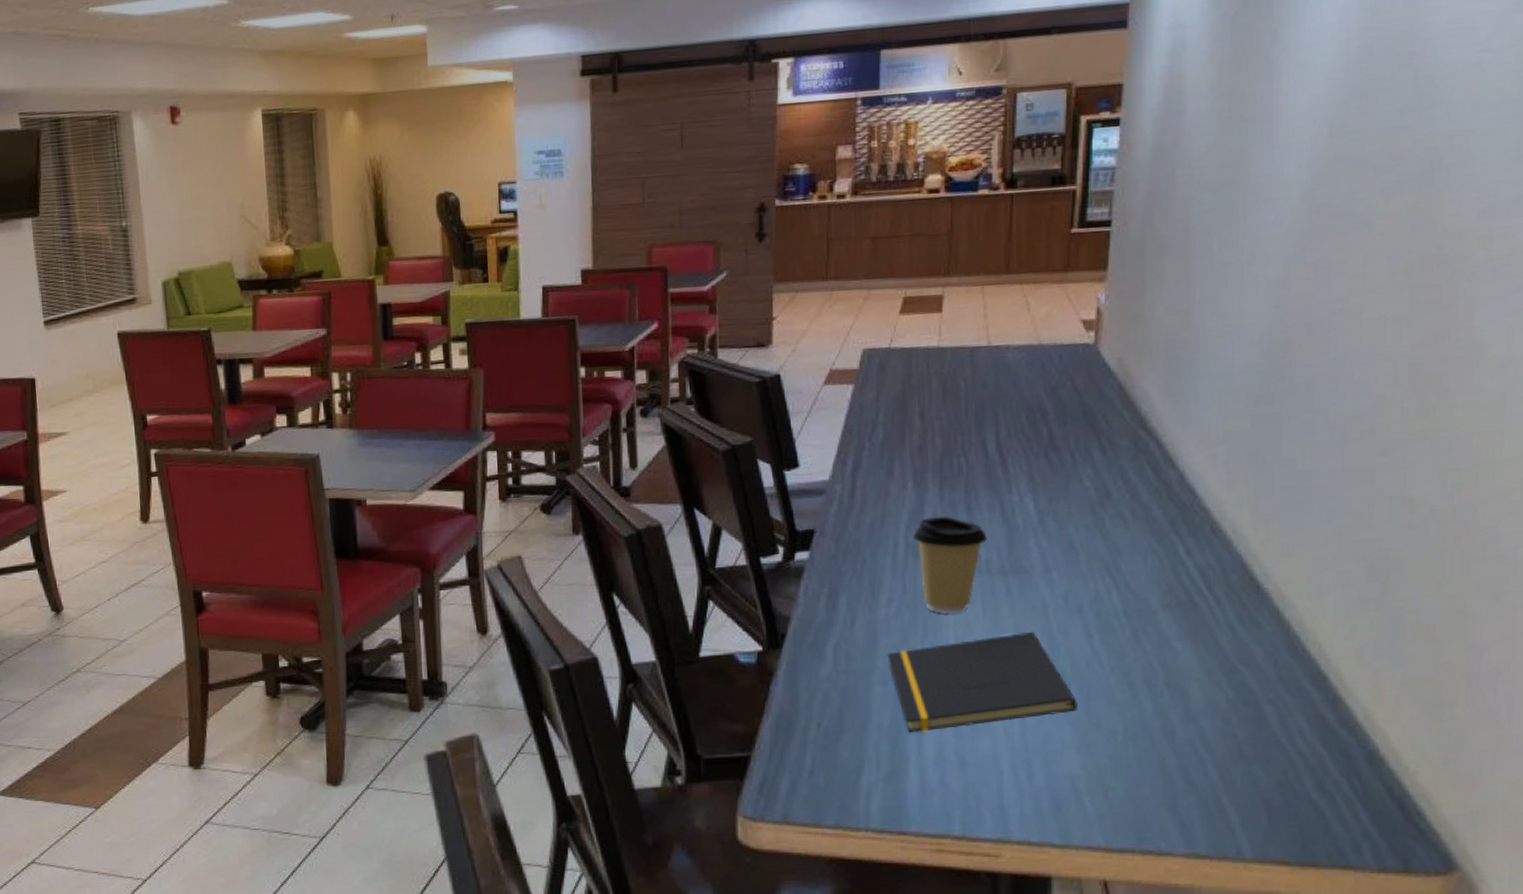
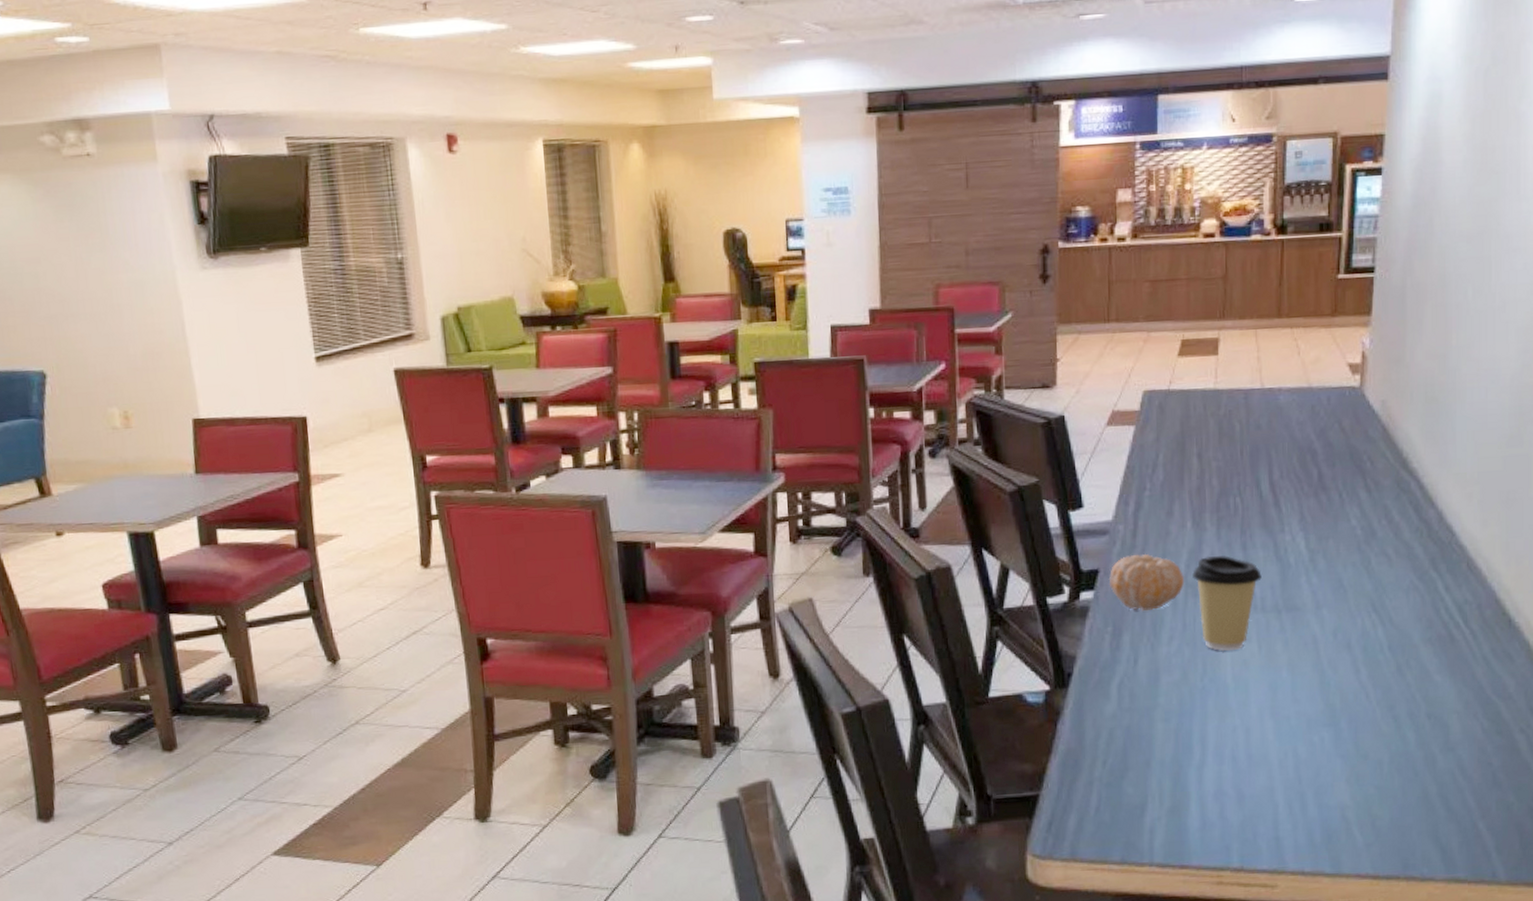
fruit: none [825,514,905,573] -> present [1108,553,1185,612]
notepad: present [886,631,1077,734] -> none [1168,667,1347,769]

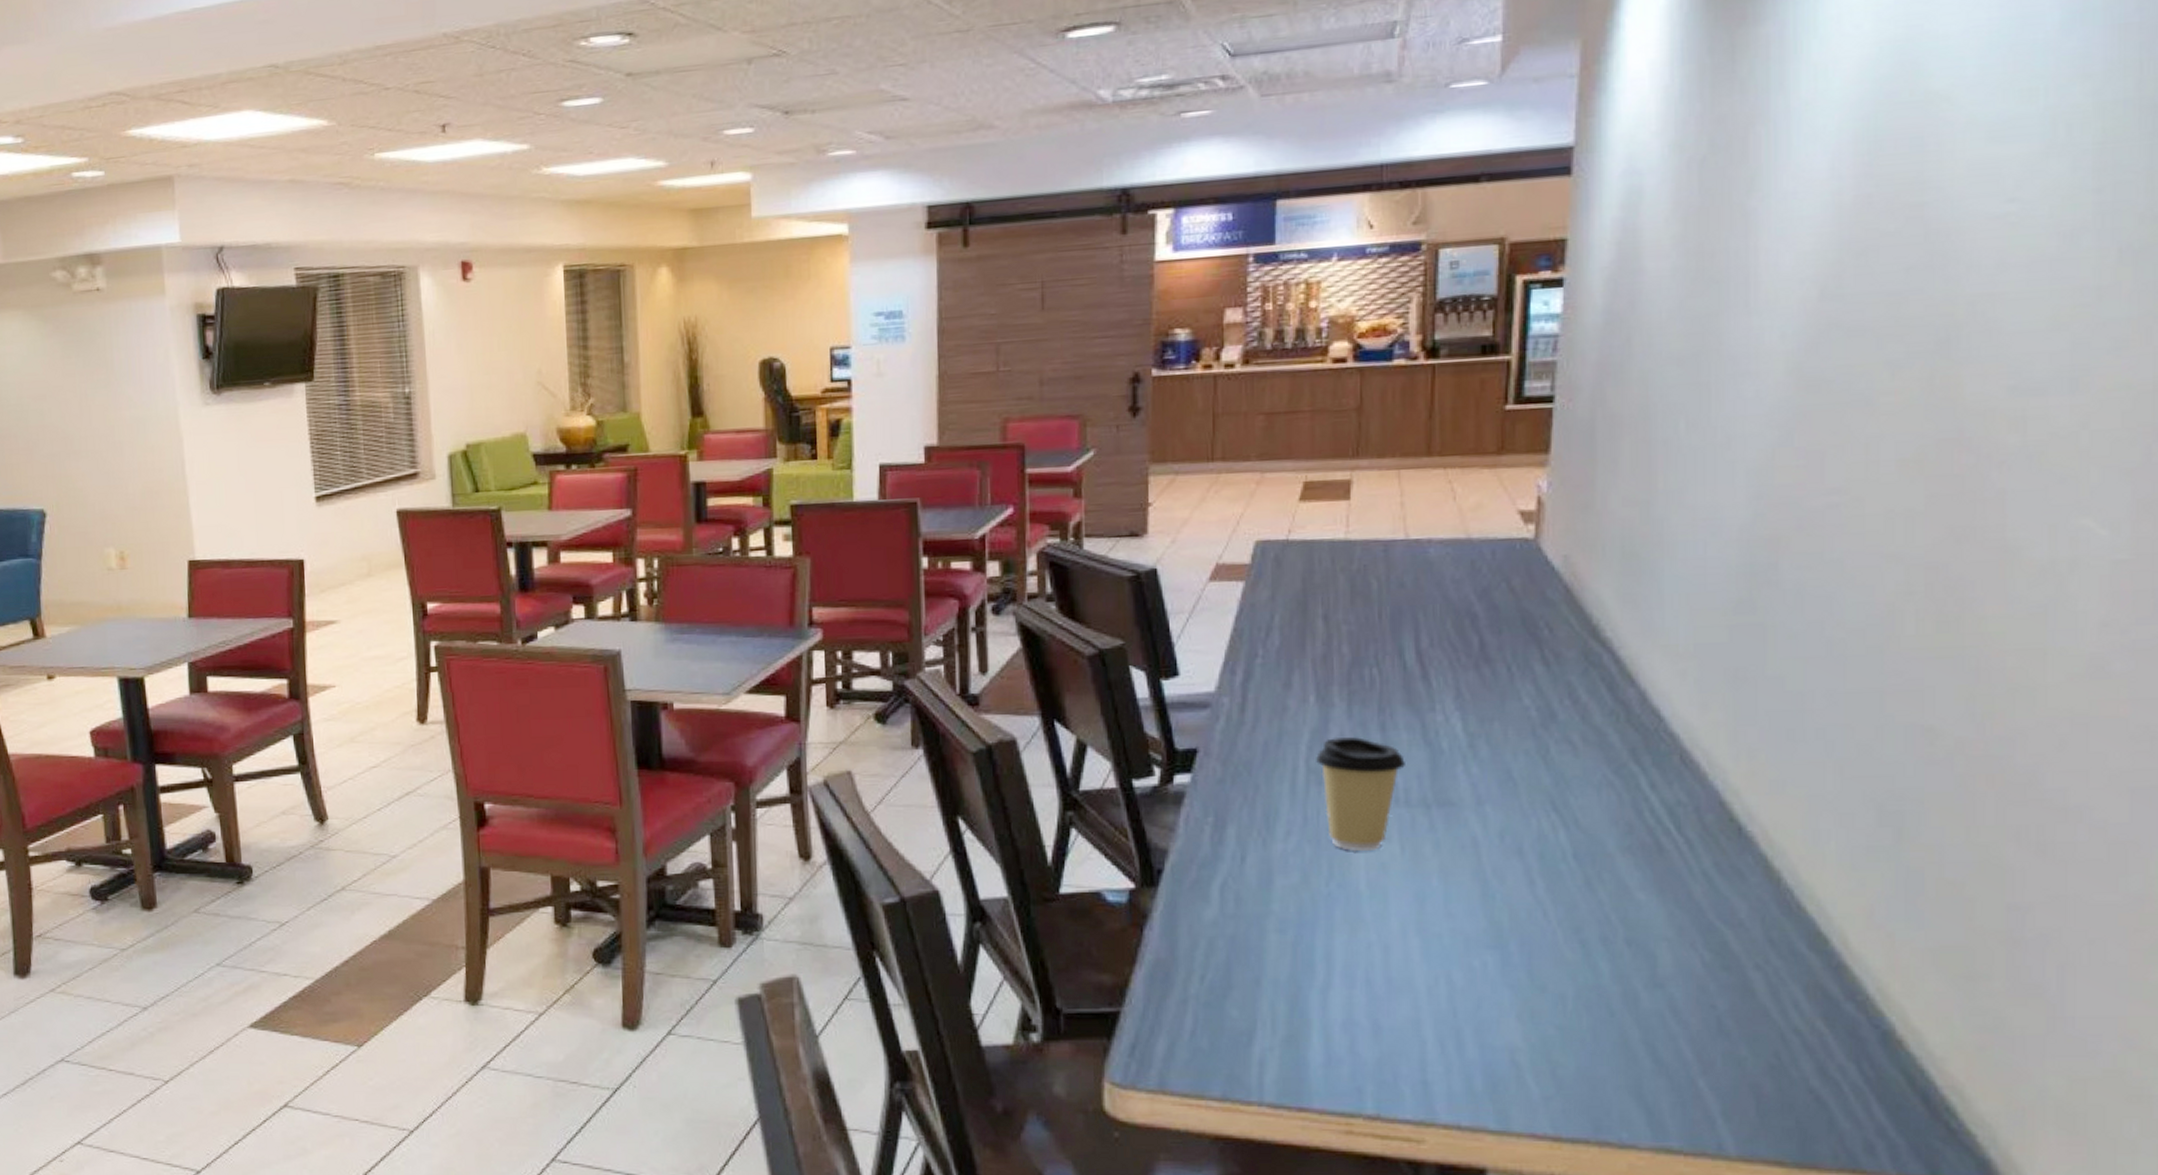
fruit: present [1108,553,1185,612] -> none [1209,731,1306,800]

